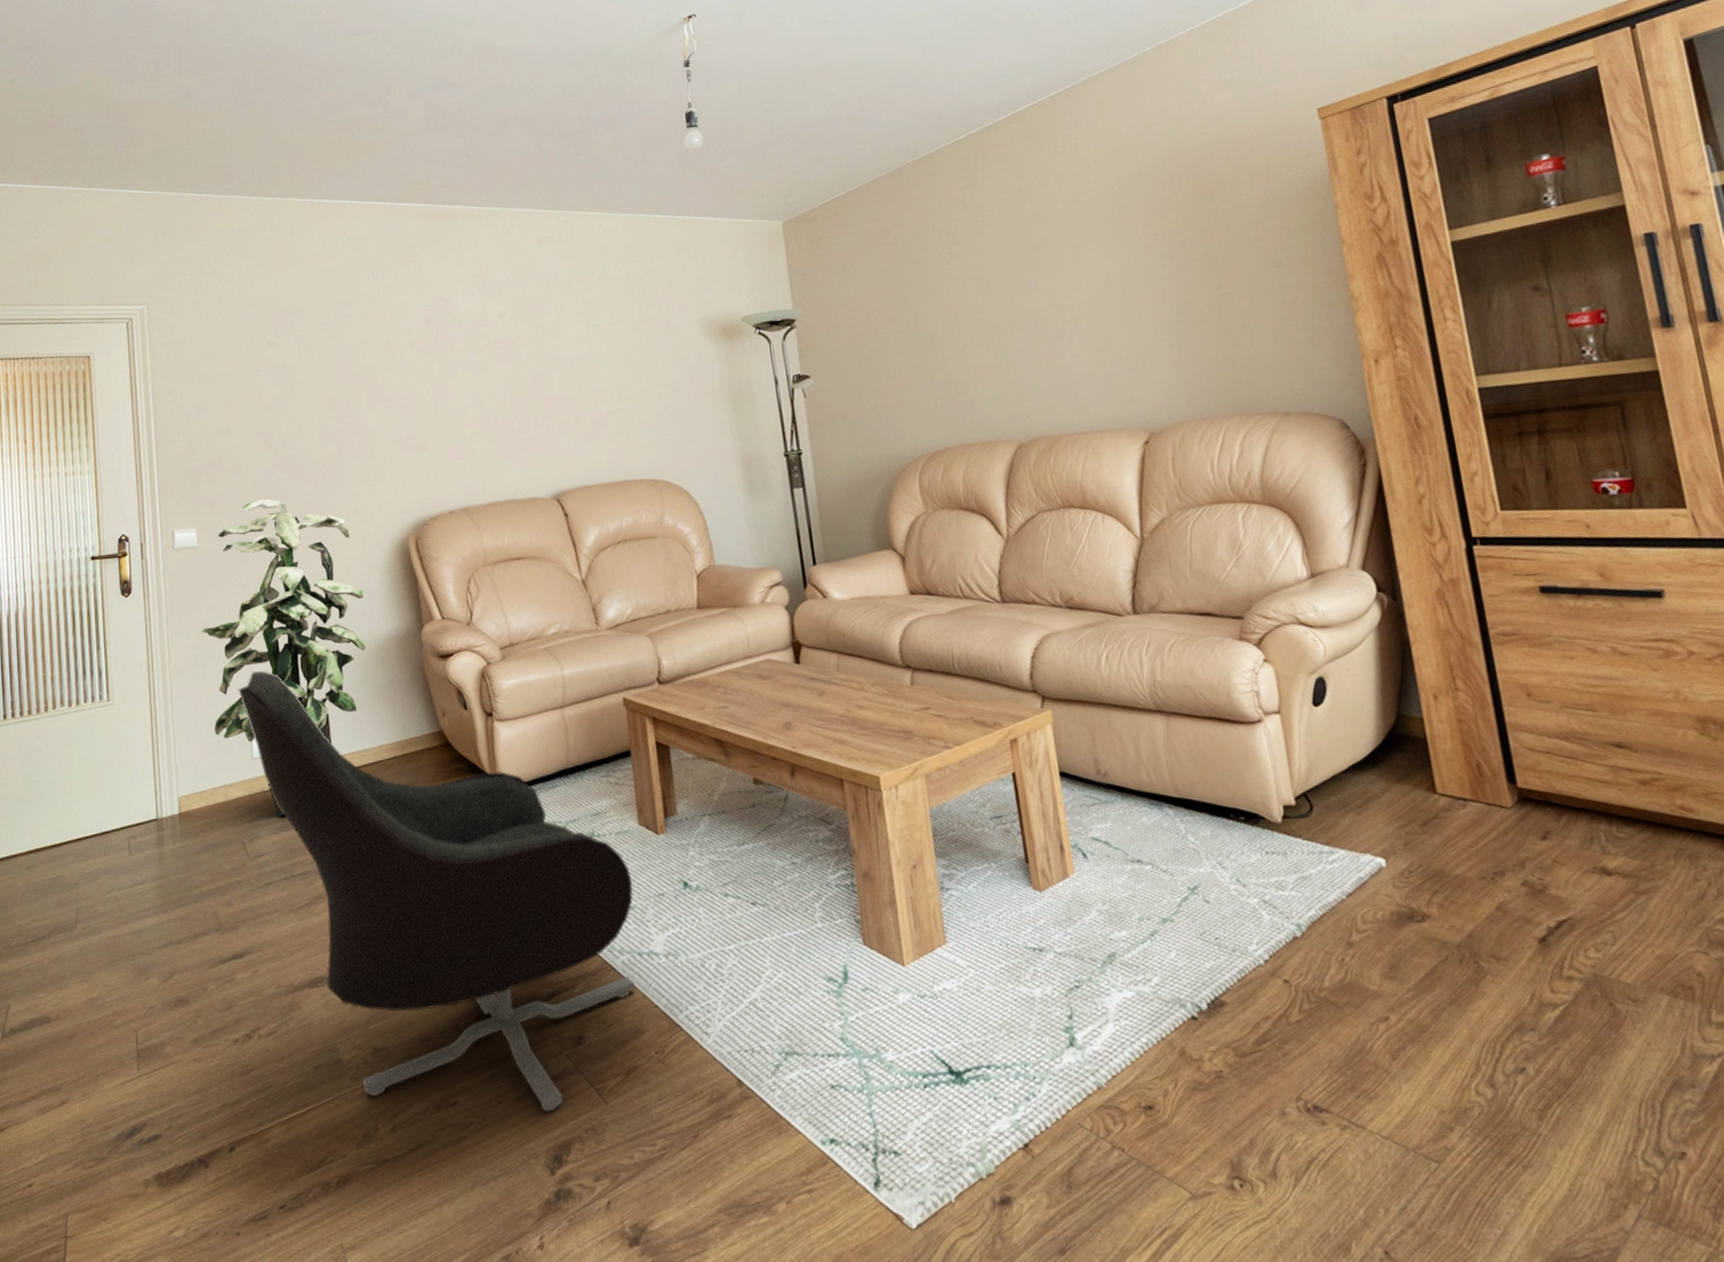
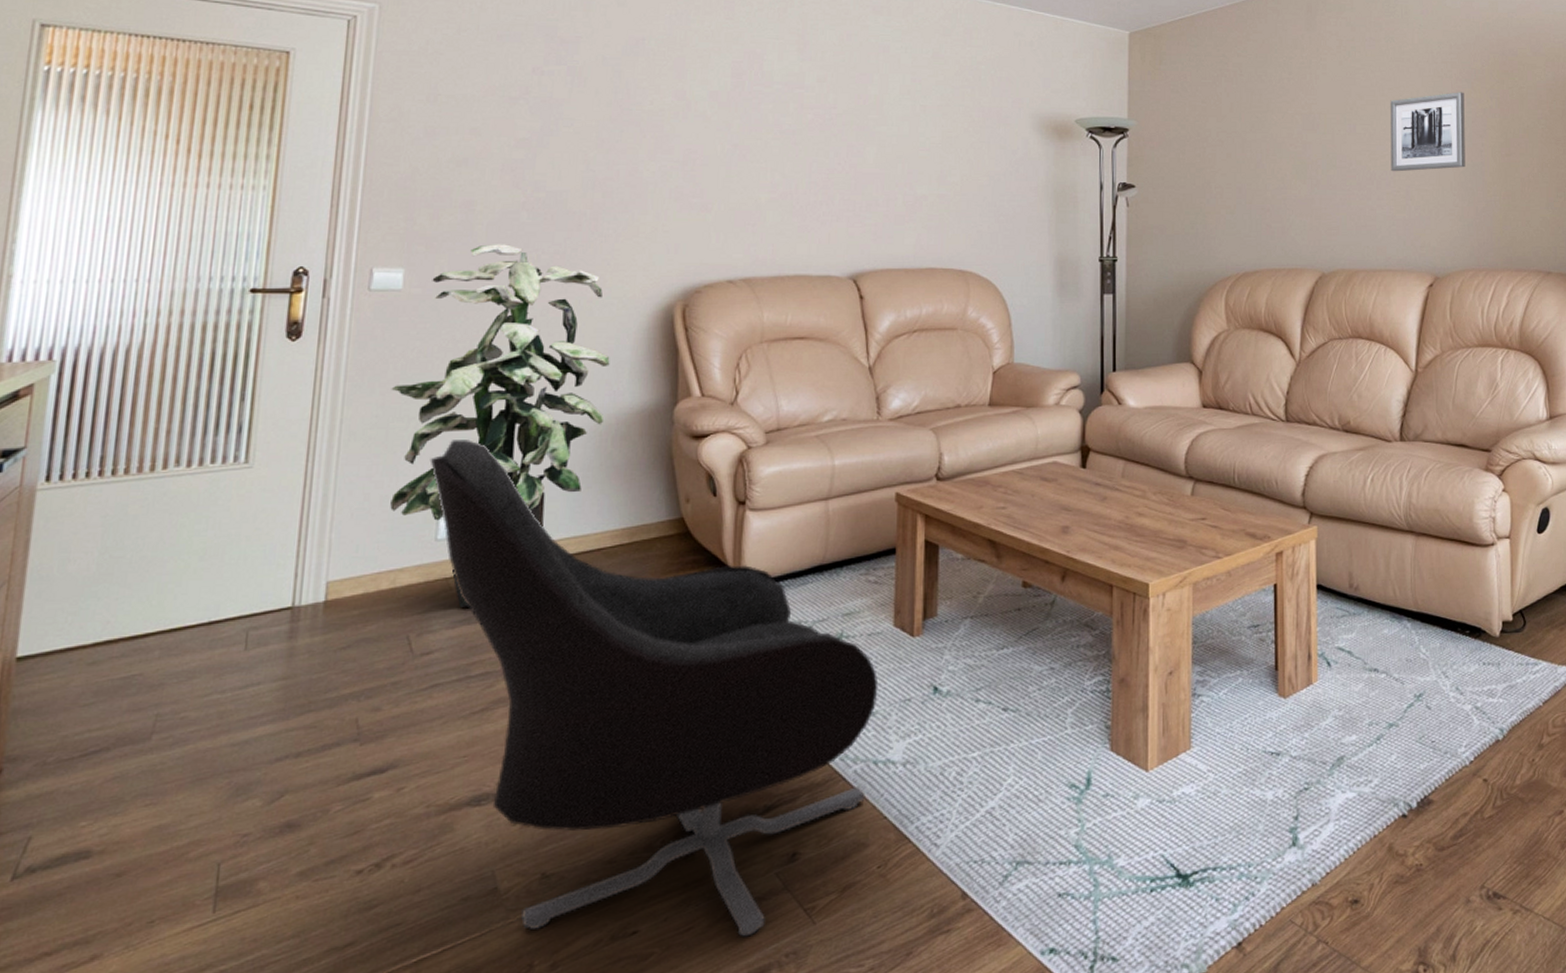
wall art: none [1071,226,1170,325] -> present [1390,92,1465,172]

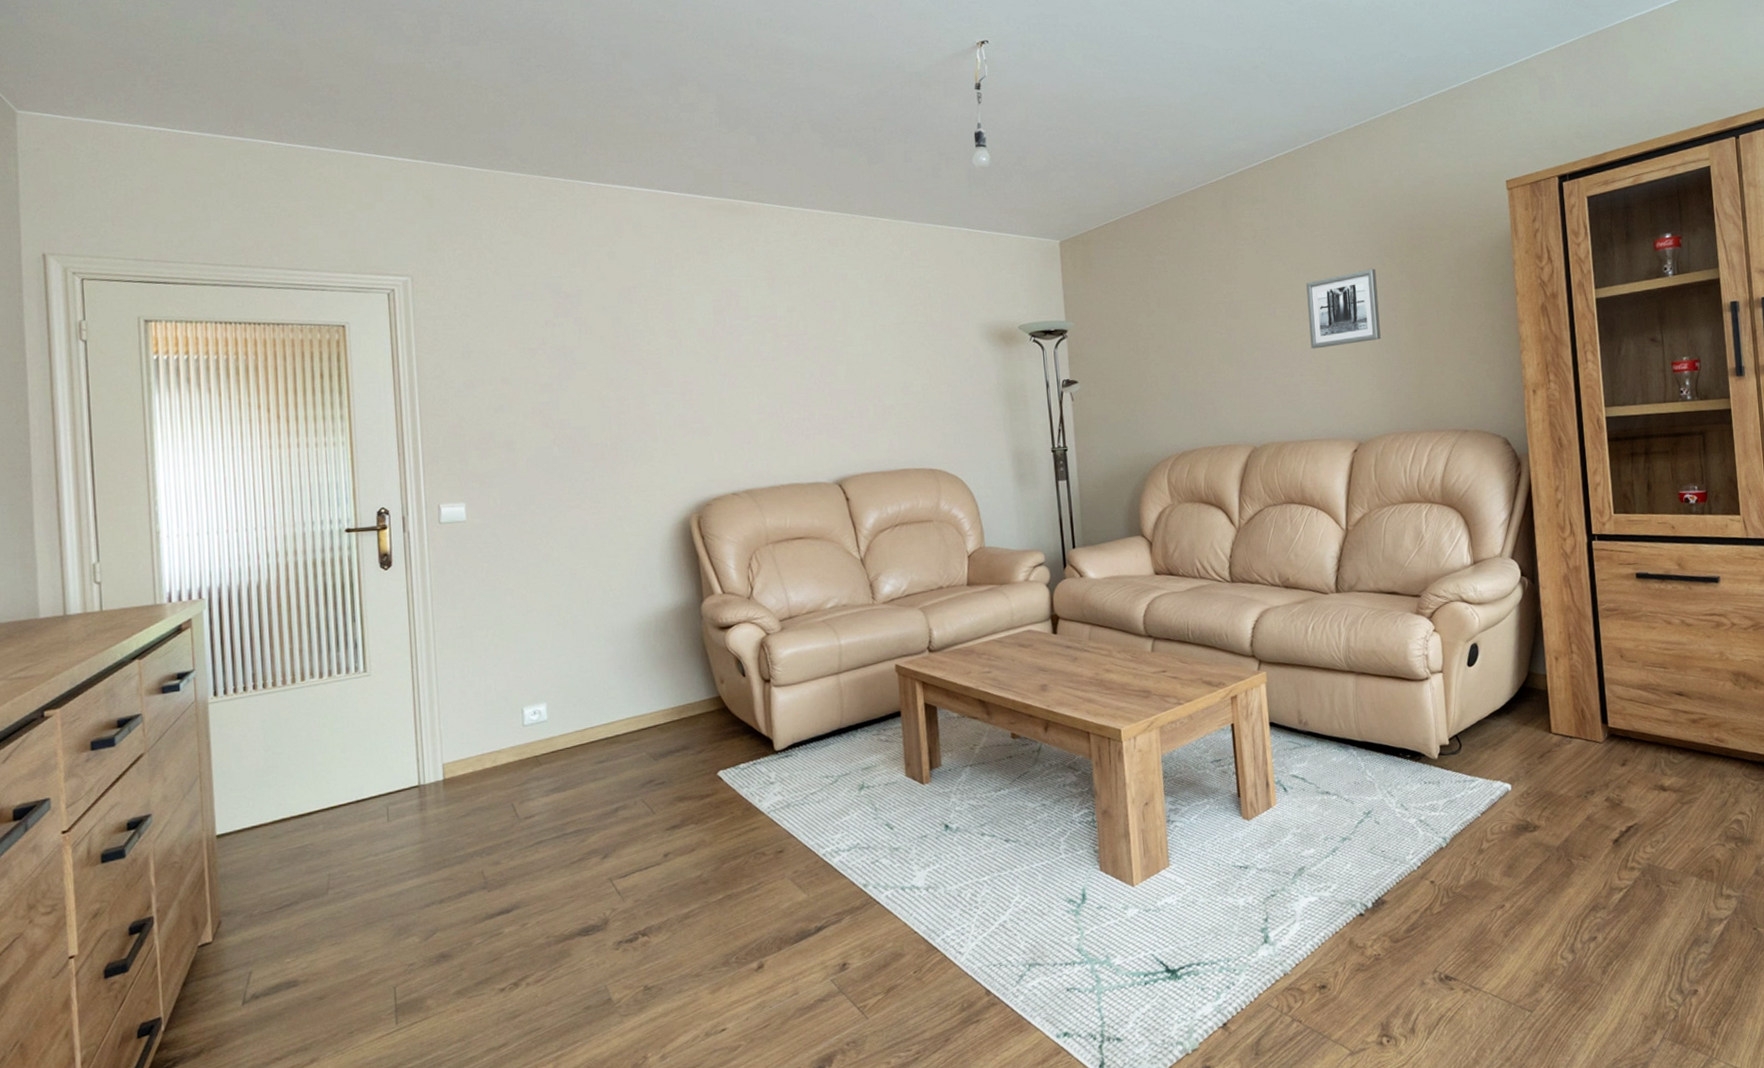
indoor plant: present [390,244,610,607] -> none [469,476,644,779]
armchair: present [430,440,879,937] -> none [509,642,899,1031]

